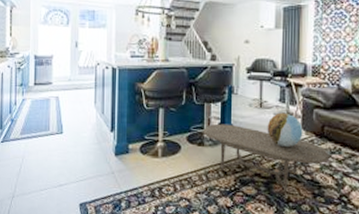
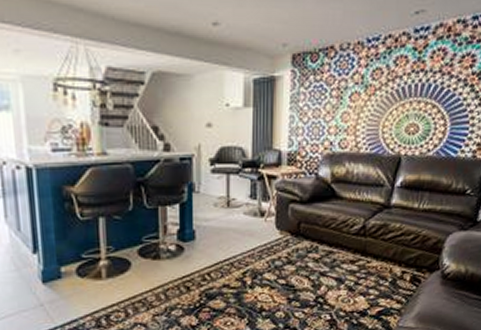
coffee table: present [203,123,330,193] -> none [158,229,306,302]
decorative sphere: present [267,112,303,148] -> none [236,211,277,252]

